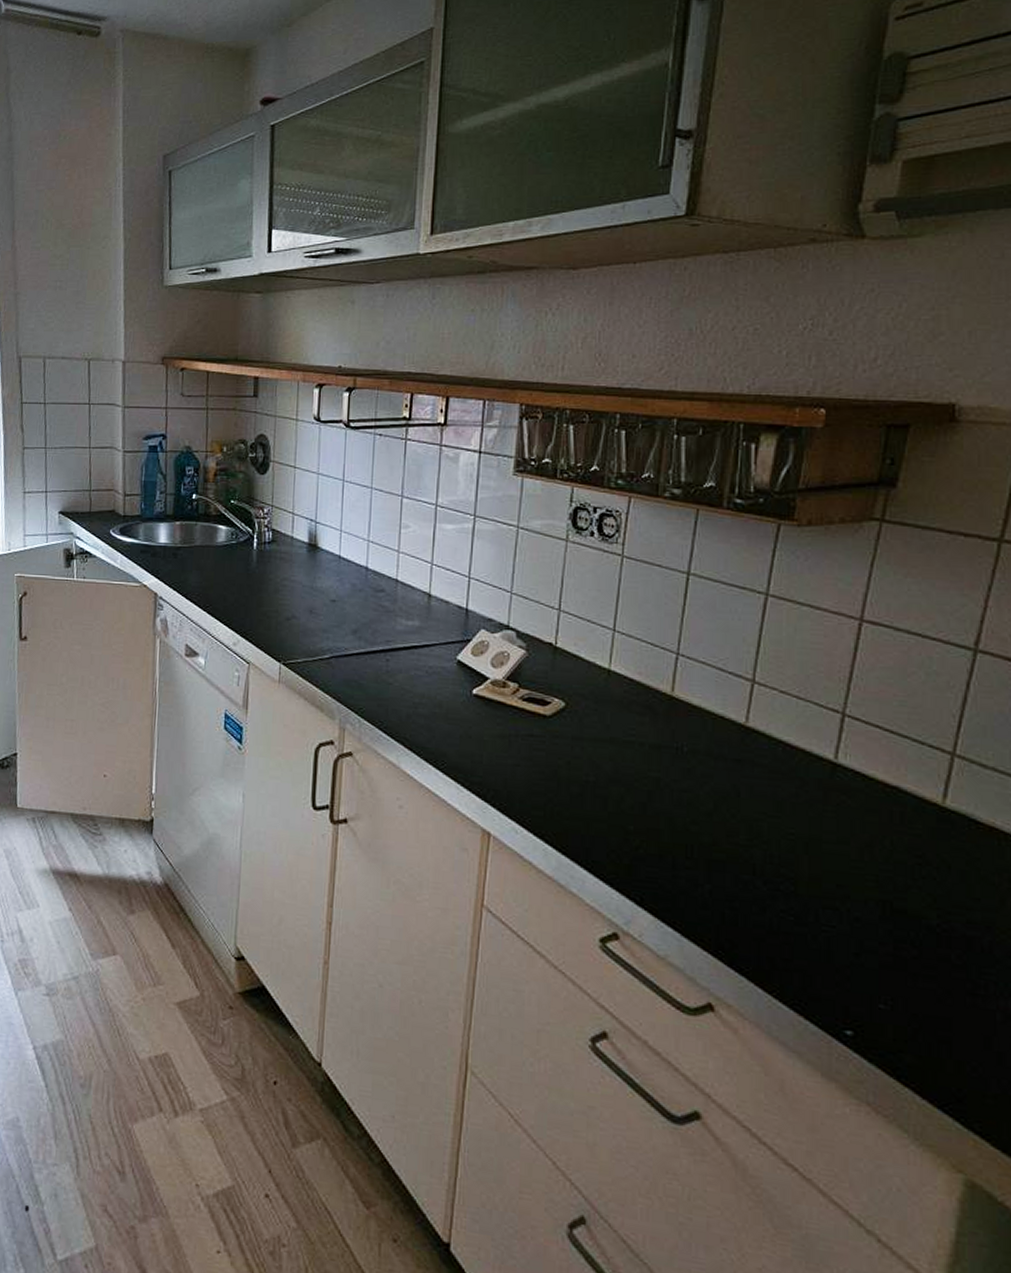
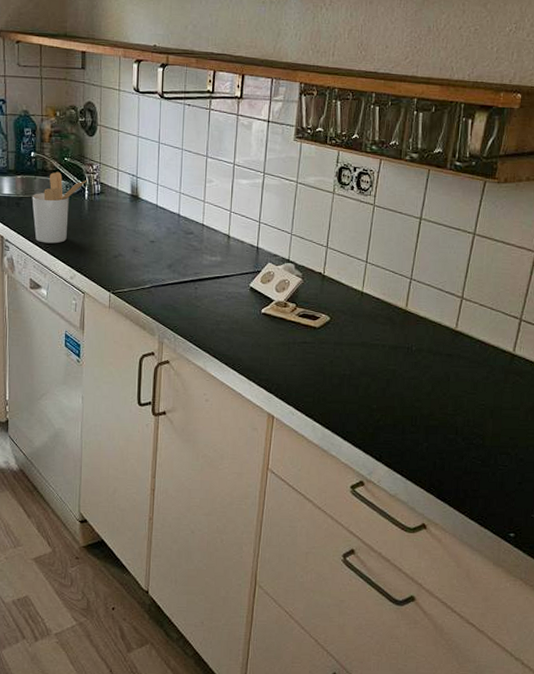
utensil holder: none [191,516,257,602] -> present [32,171,87,244]

